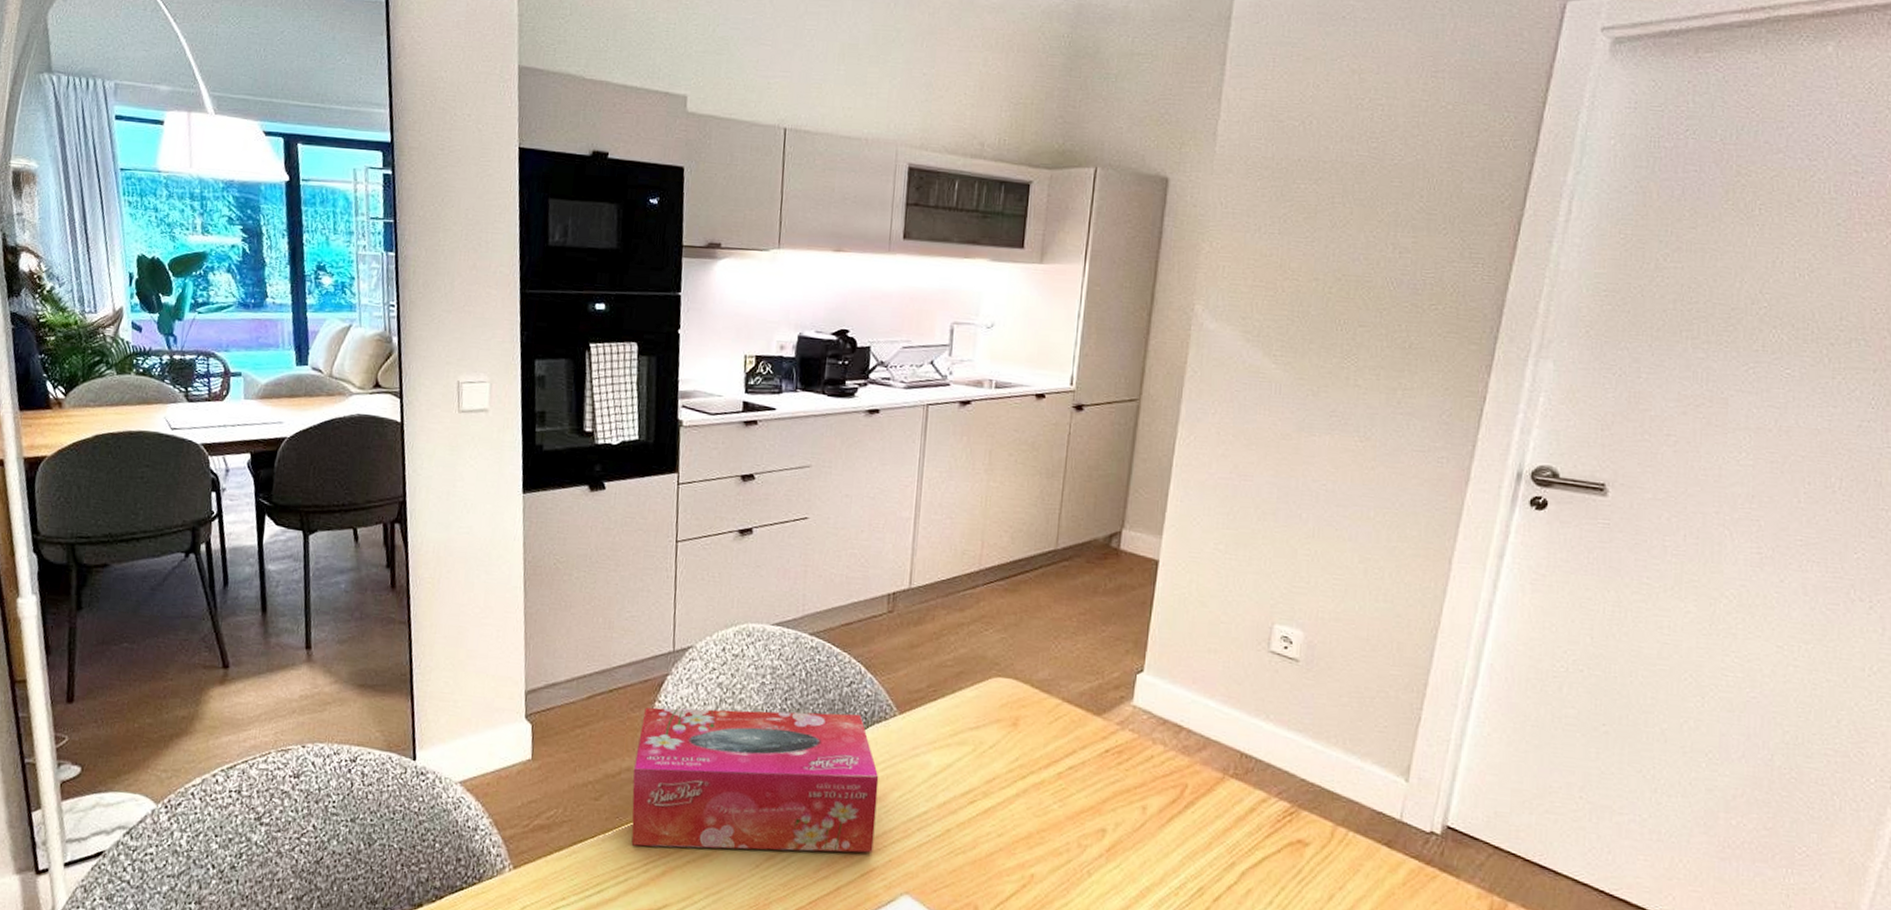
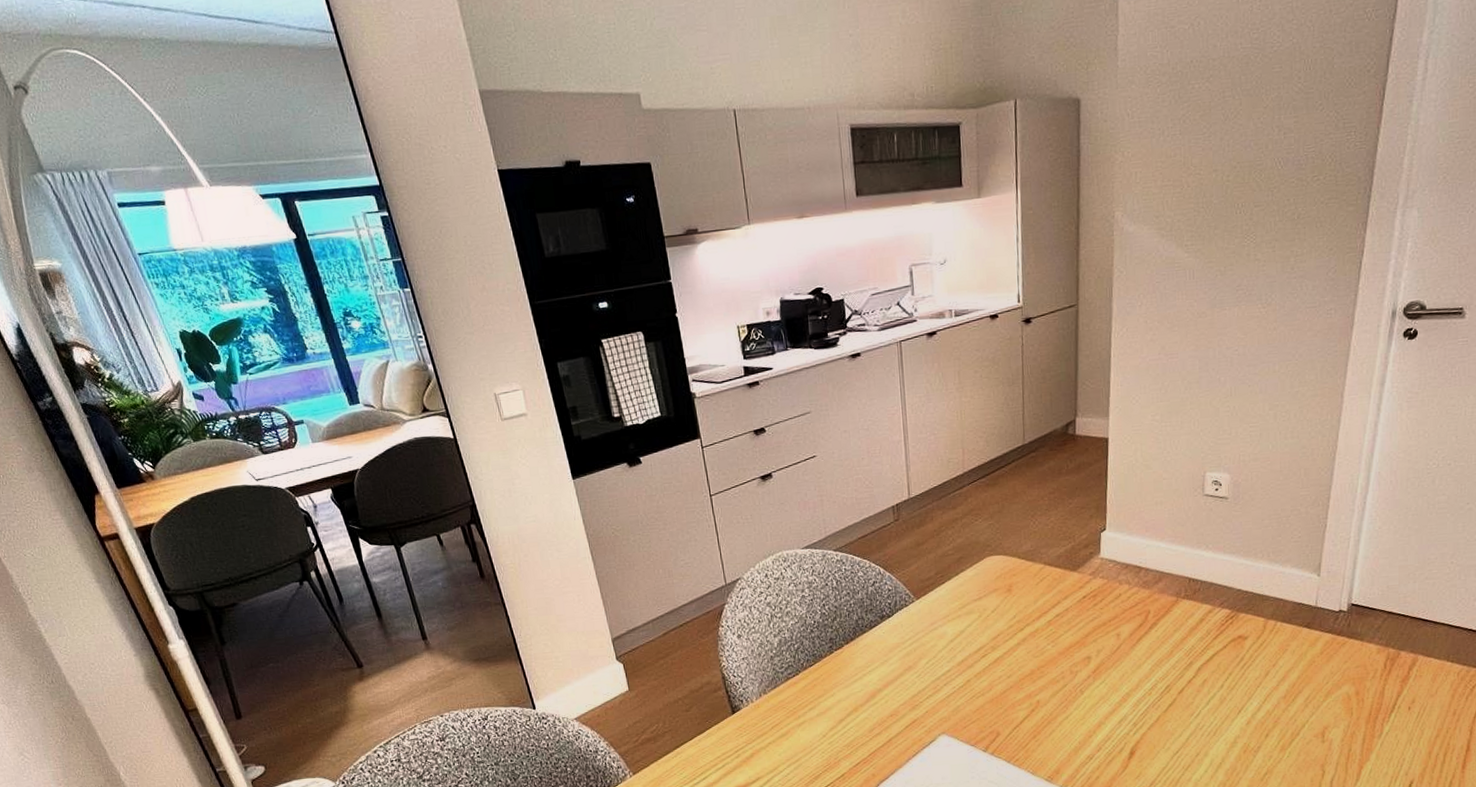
tissue box: present [631,707,879,853] -> none [711,606,912,740]

